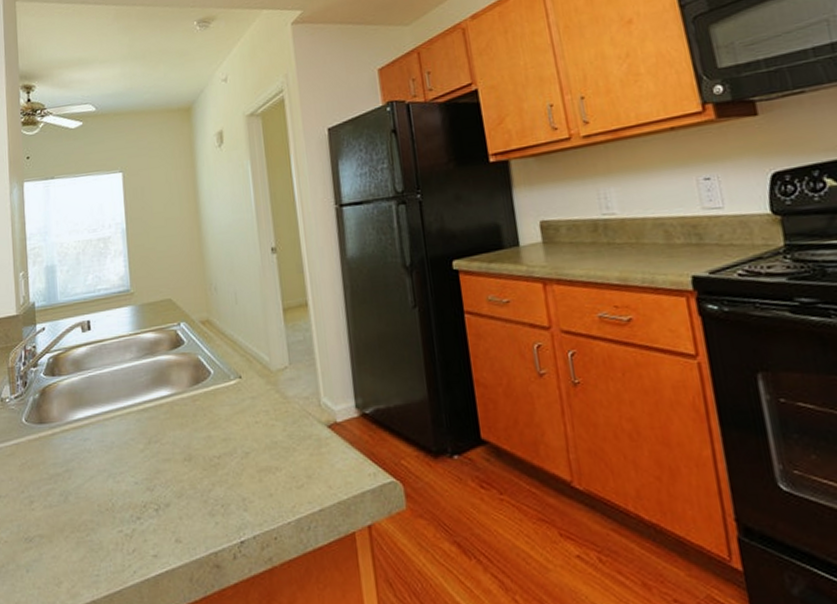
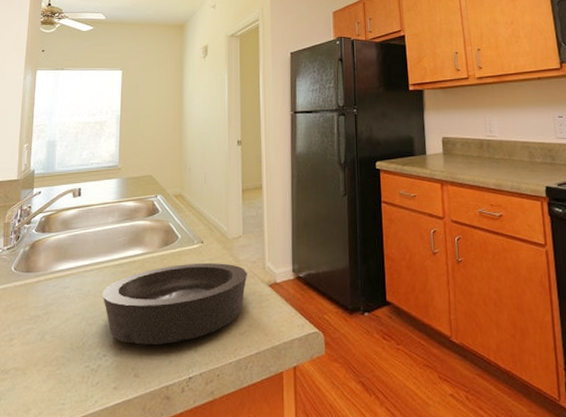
bowl: none [128,401,301,504] -> present [102,262,248,345]

